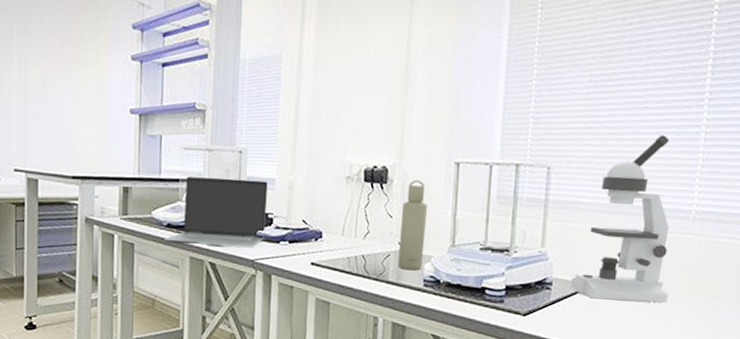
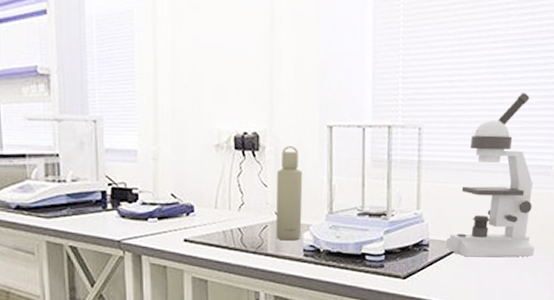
laptop: present [164,177,268,248] -> none [14,151,130,228]

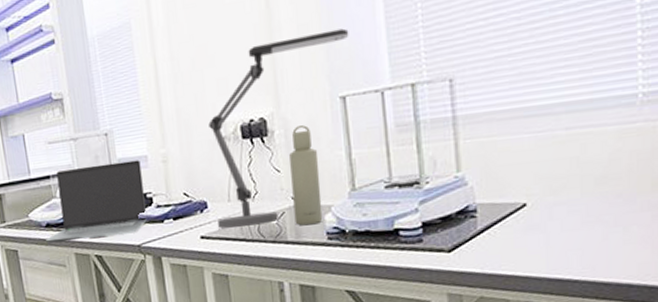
laptop: none [14,151,130,228] -> present [46,160,147,243]
desk lamp: none [203,62,341,236] -> present [208,28,349,229]
microscope: present [445,93,535,257] -> none [498,12,623,219]

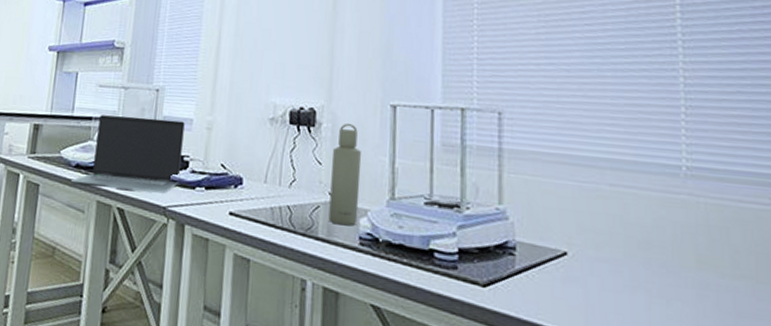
desk lamp: present [208,28,349,229] -> none [249,40,407,215]

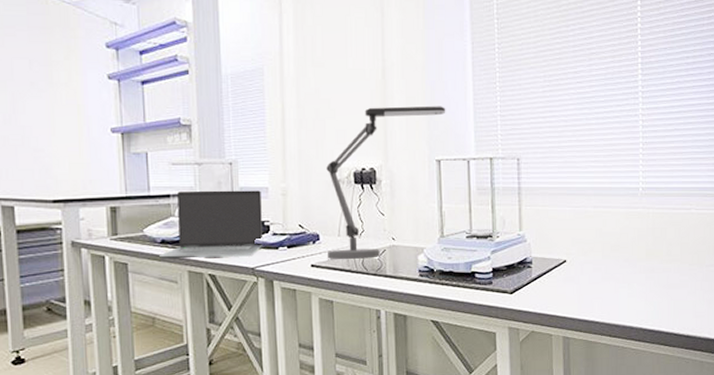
desk lamp: none [249,40,407,215] -> present [326,106,446,260]
bottle: present [328,124,362,226] -> none [393,179,417,263]

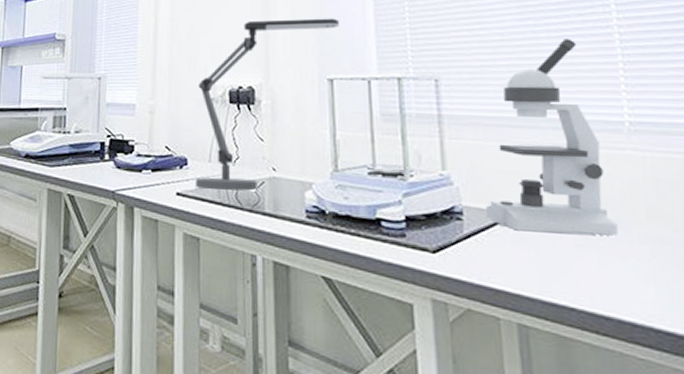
laptop: present [159,190,262,259] -> none [22,105,128,178]
microscope: none [547,125,628,272] -> present [485,39,618,236]

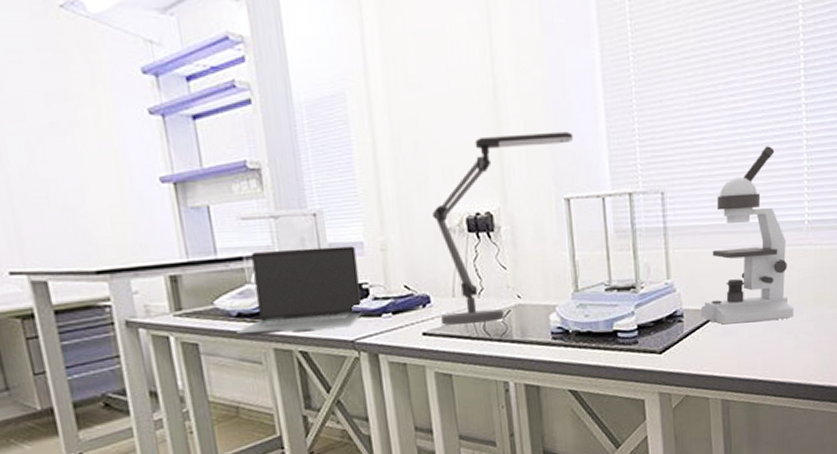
laptop: none [22,105,128,178] -> present [237,246,362,336]

